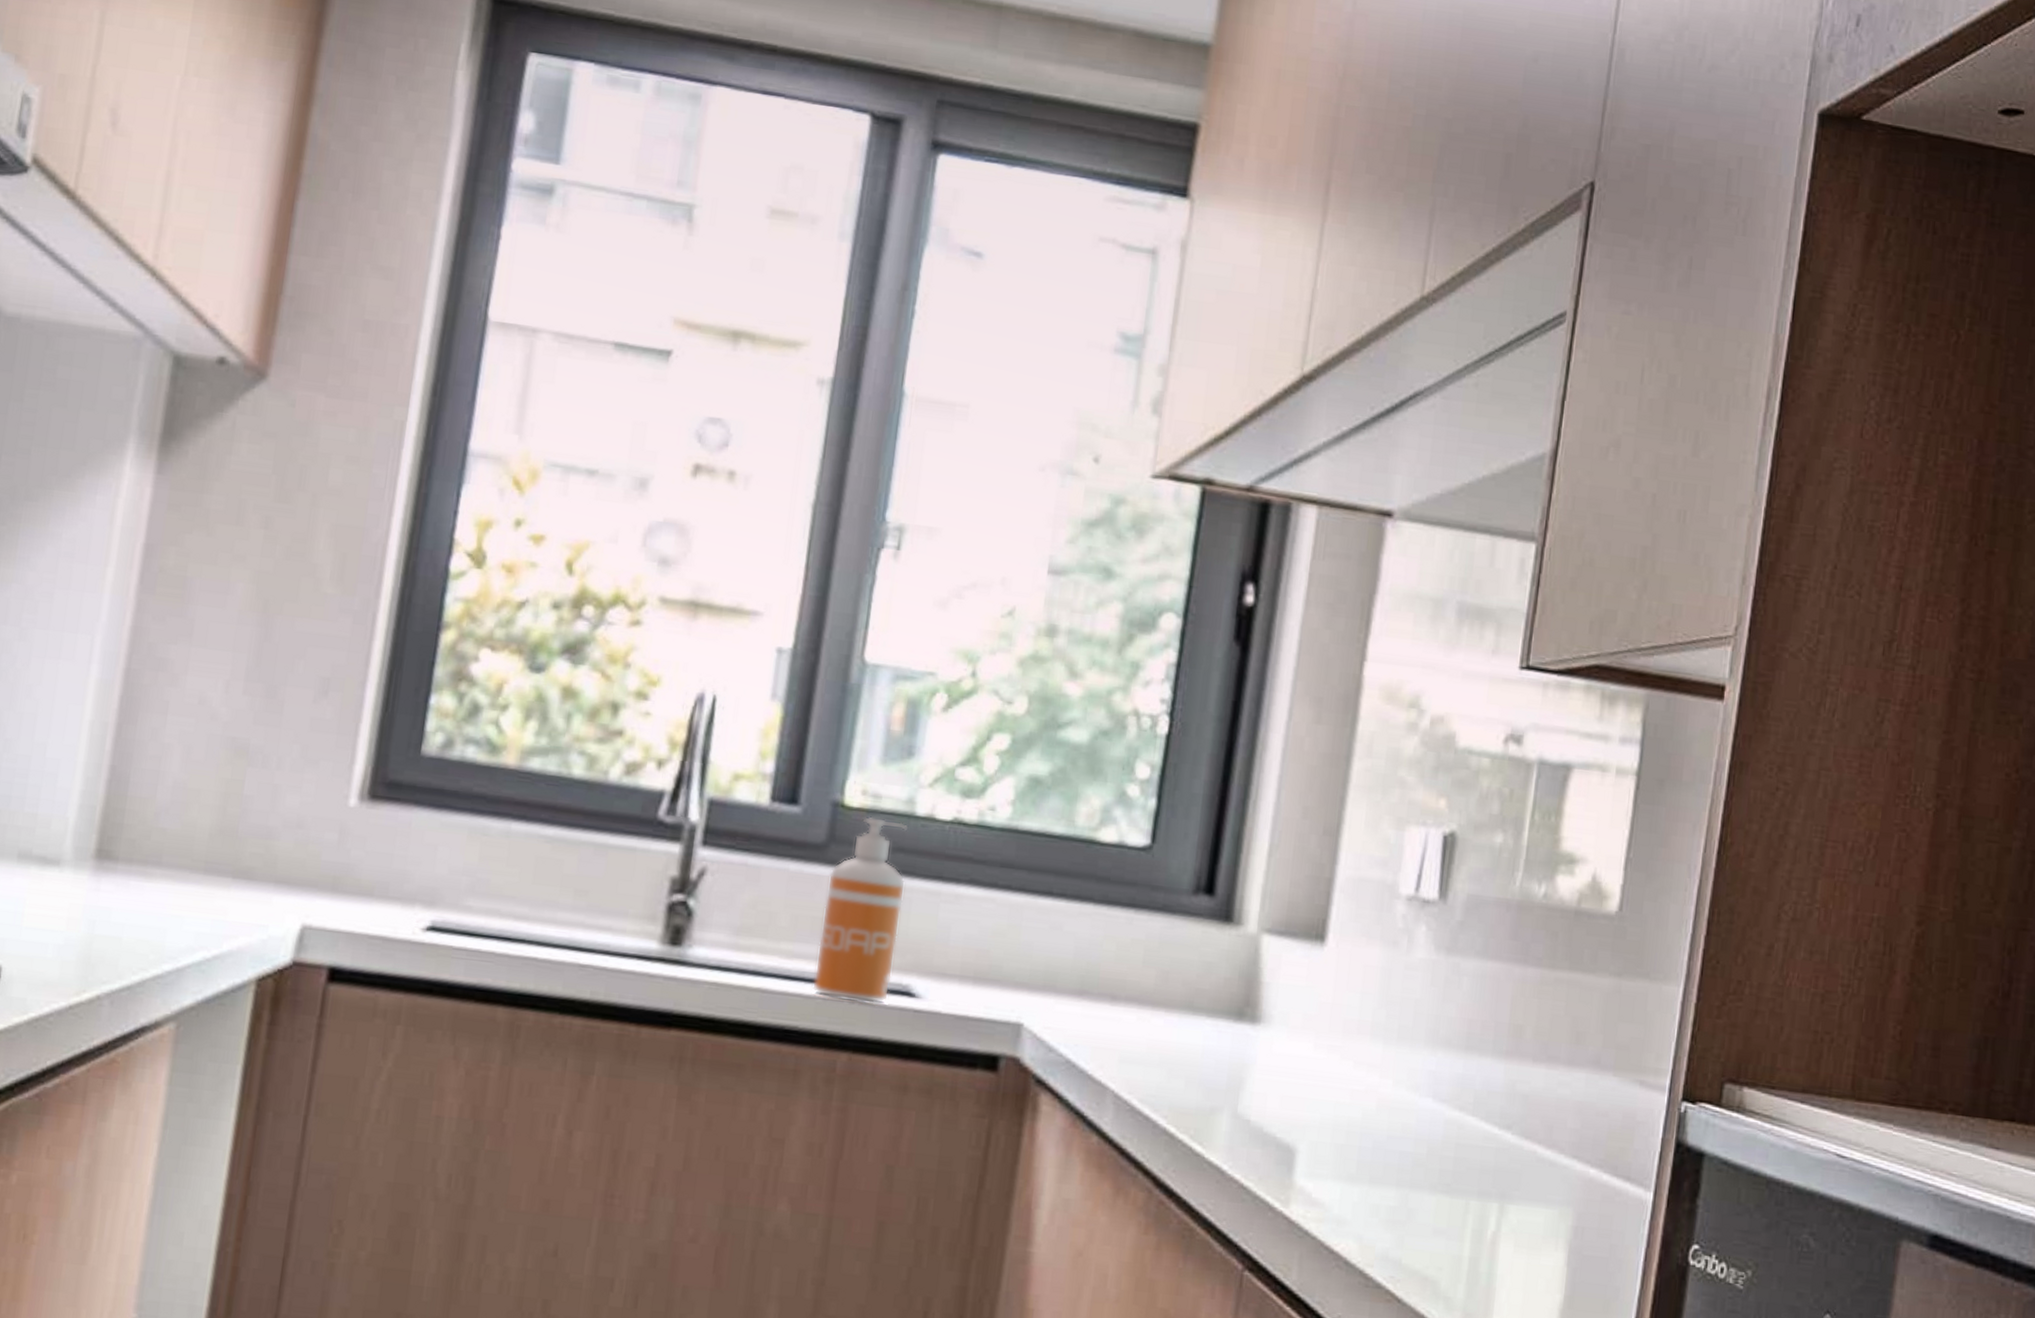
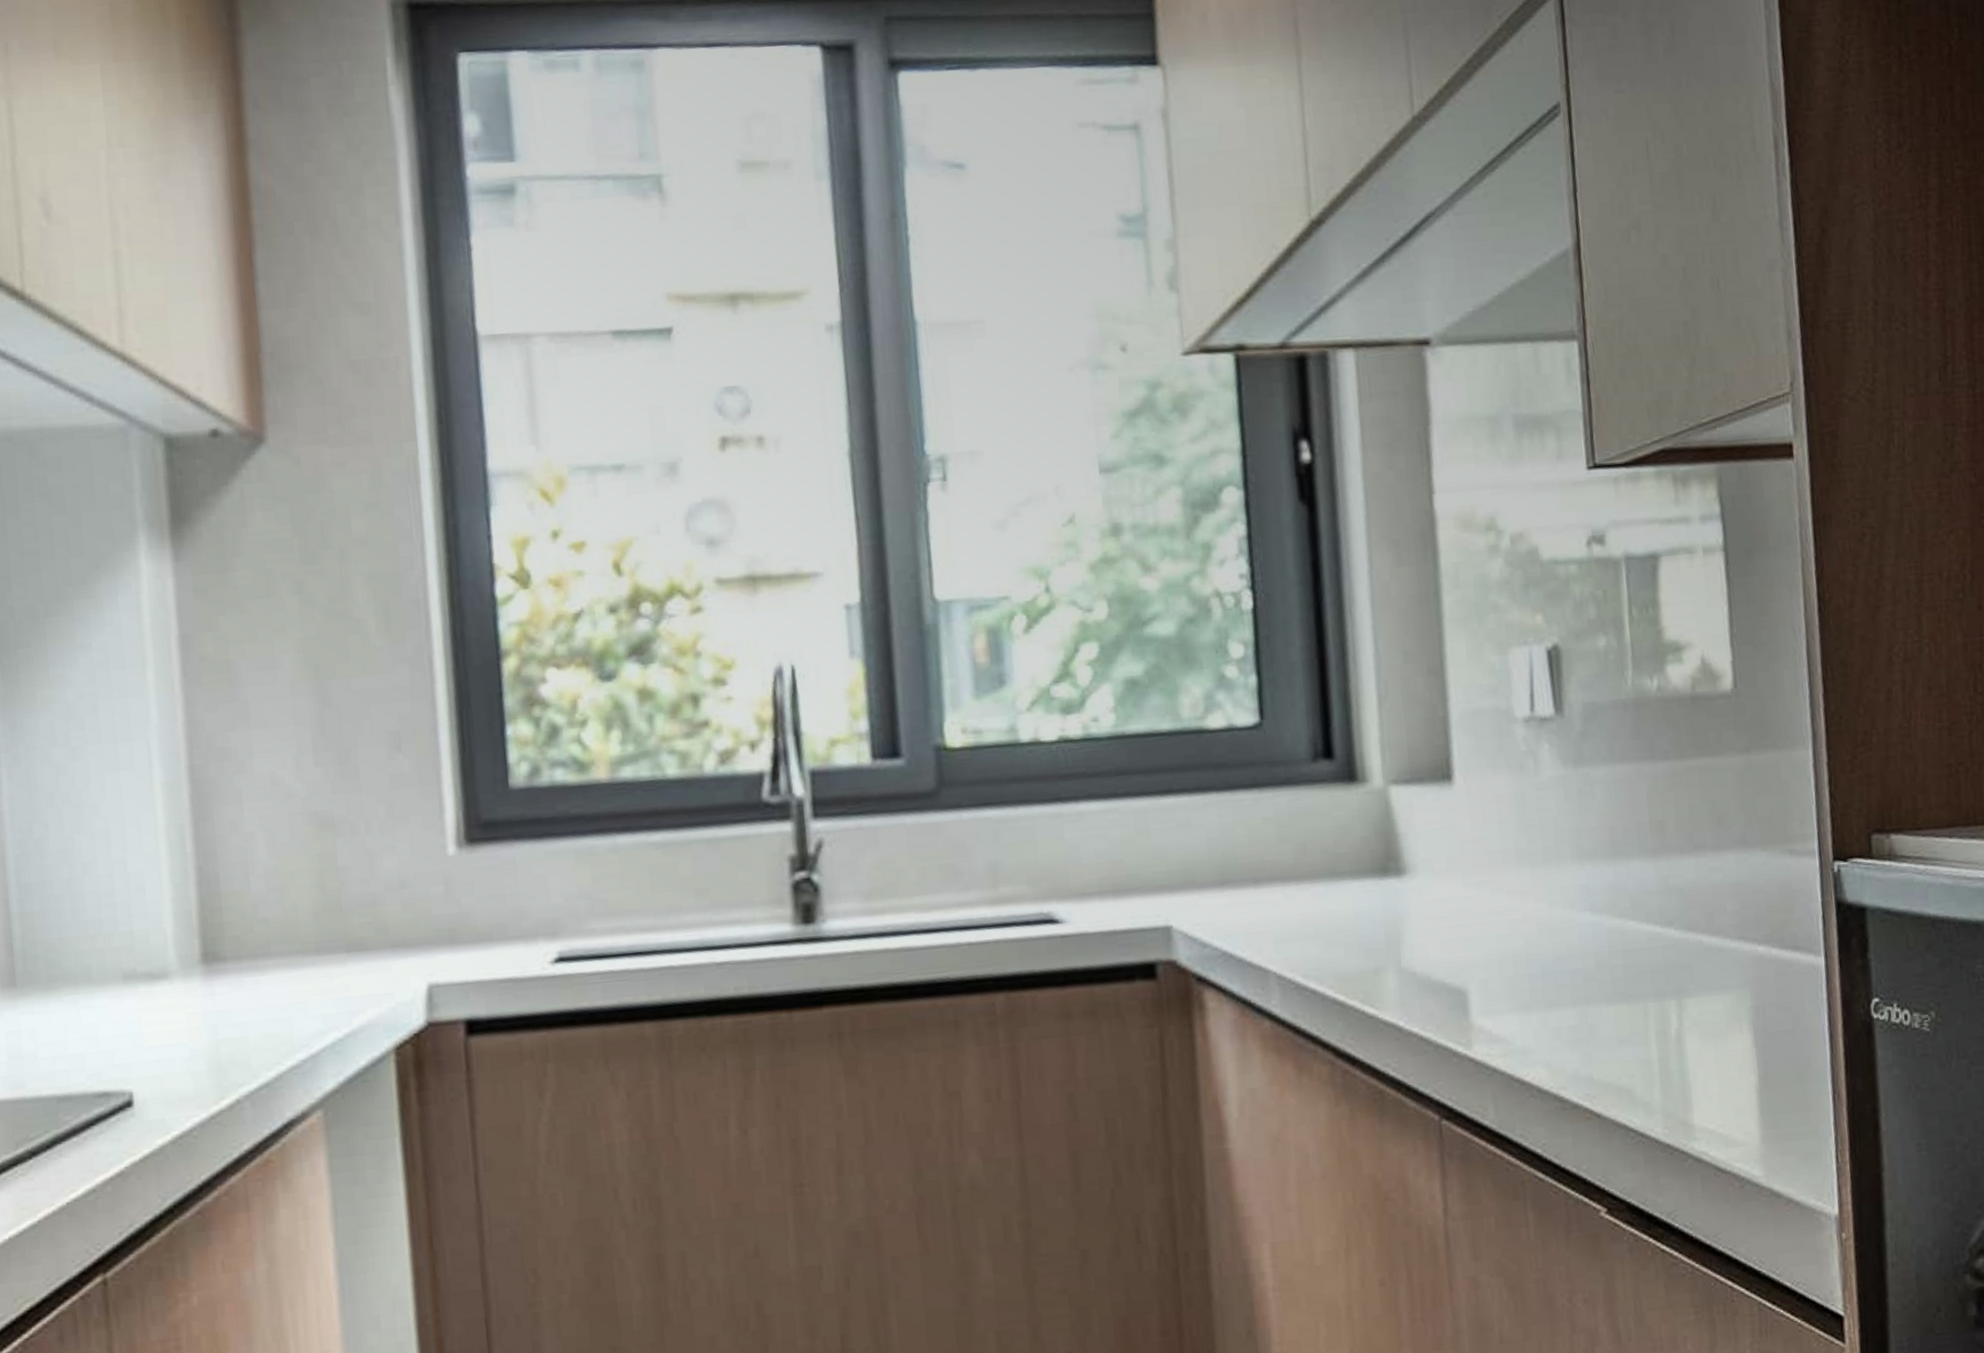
soap dispenser: present [813,816,909,1004] -> none [946,752,1033,942]

